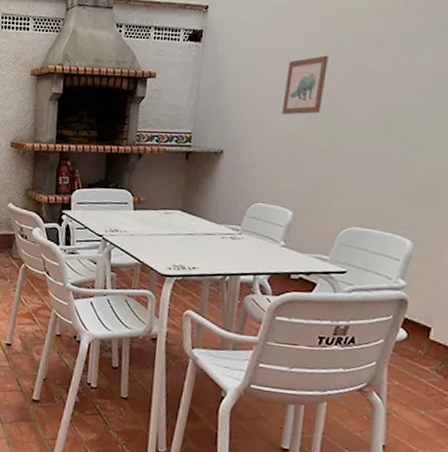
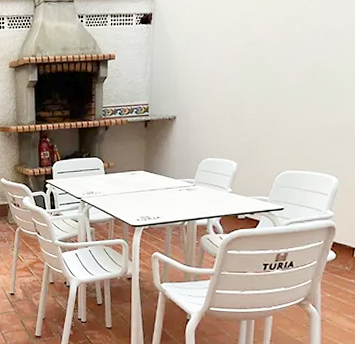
wall art: present [281,55,328,115] -> none [223,25,260,81]

